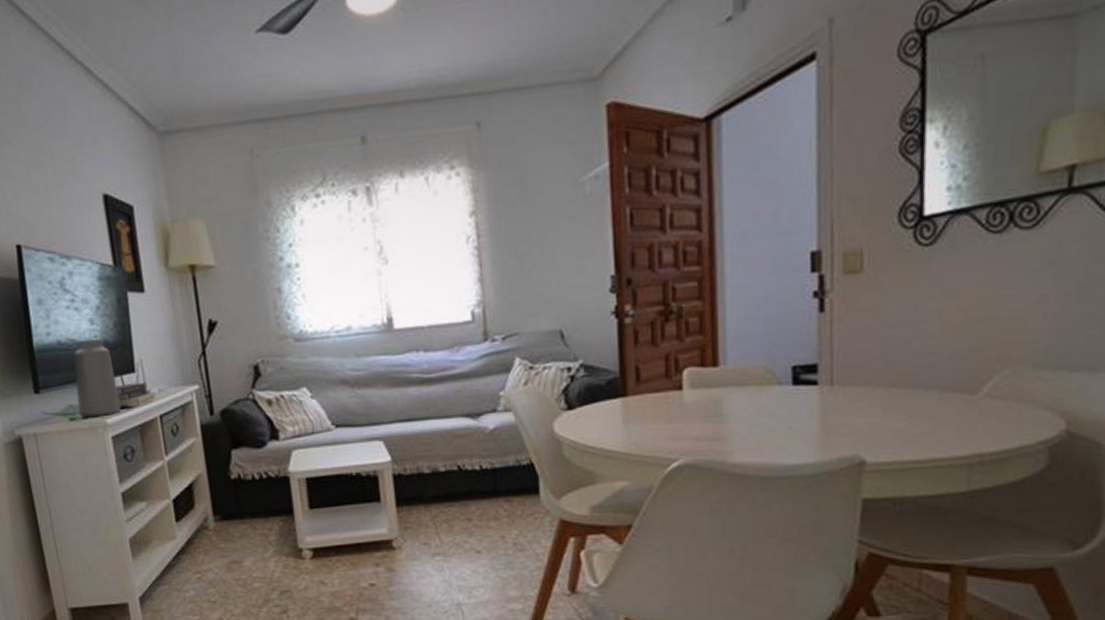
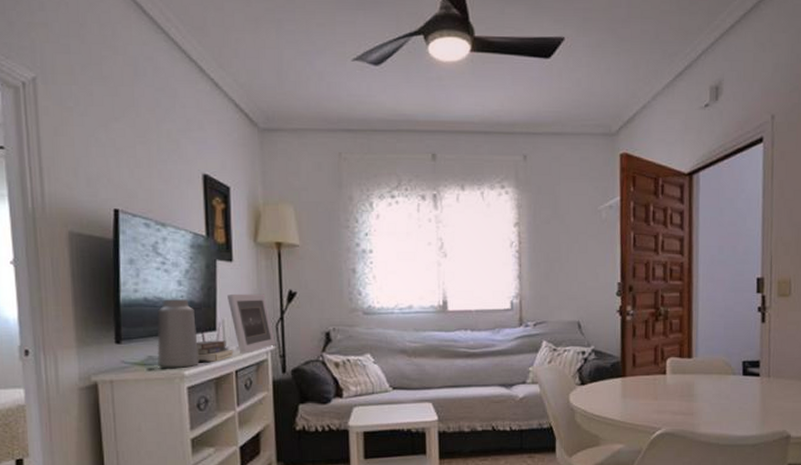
picture frame: none [143,326,201,396] -> present [227,293,276,354]

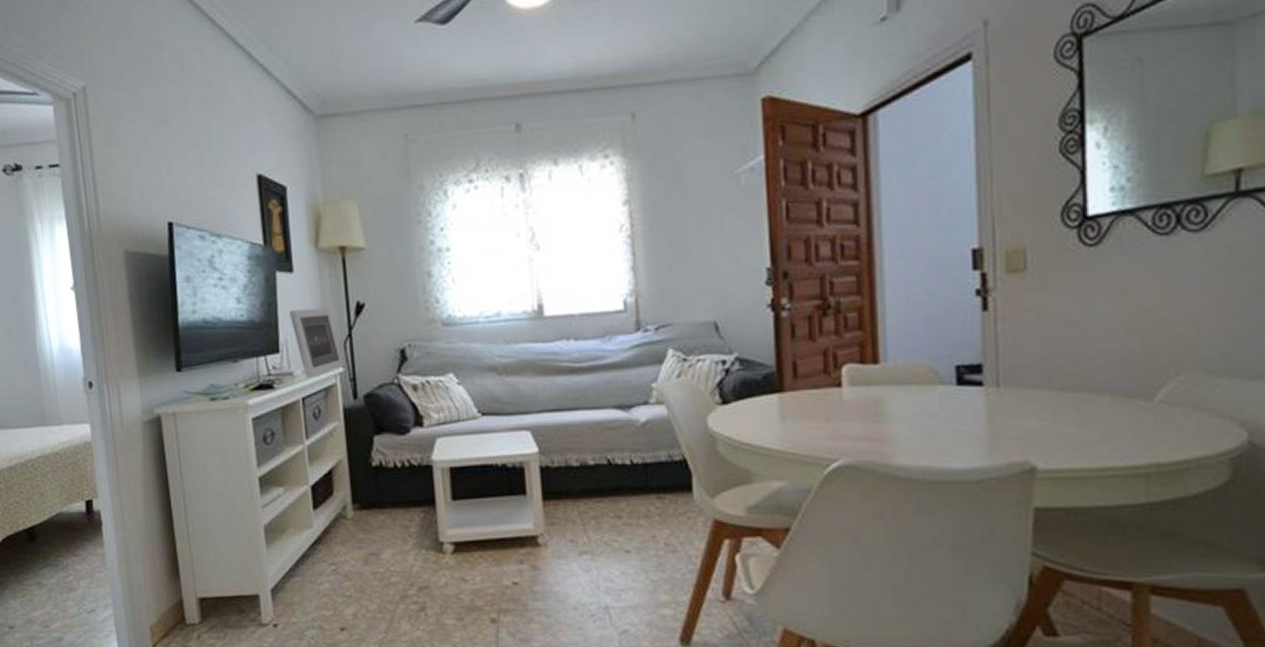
vase: present [157,299,200,369] -> none [217,318,264,398]
books: present [197,340,234,362] -> none [259,363,300,389]

